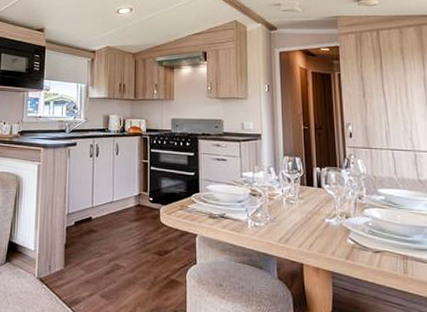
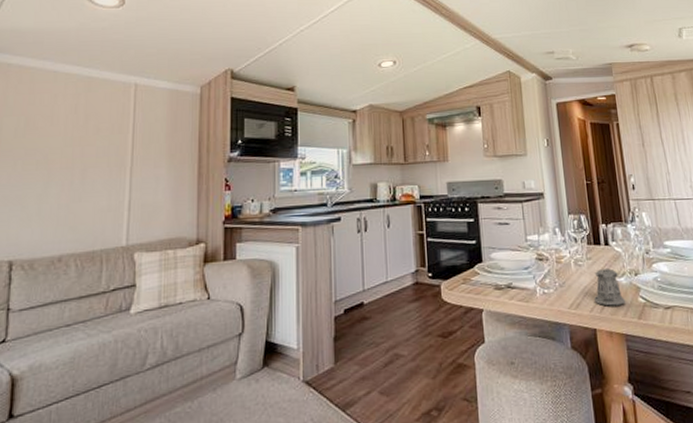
pepper shaker: none [304,209,335,245] -> present [594,269,626,306]

